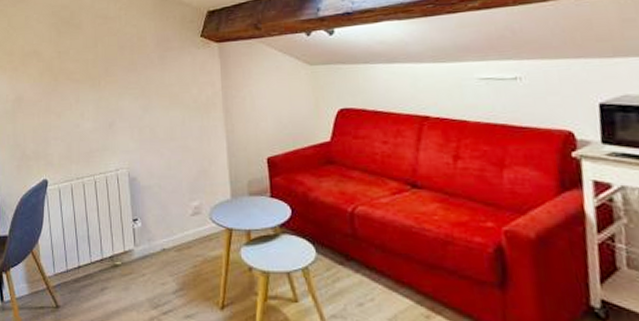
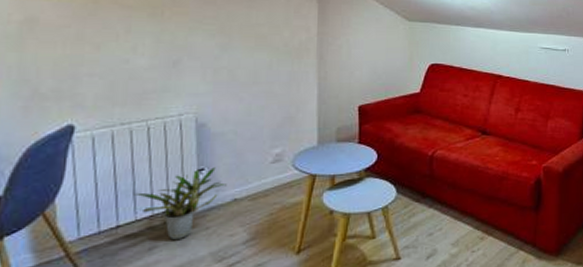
potted plant: none [88,218,156,284] -> present [133,167,227,241]

